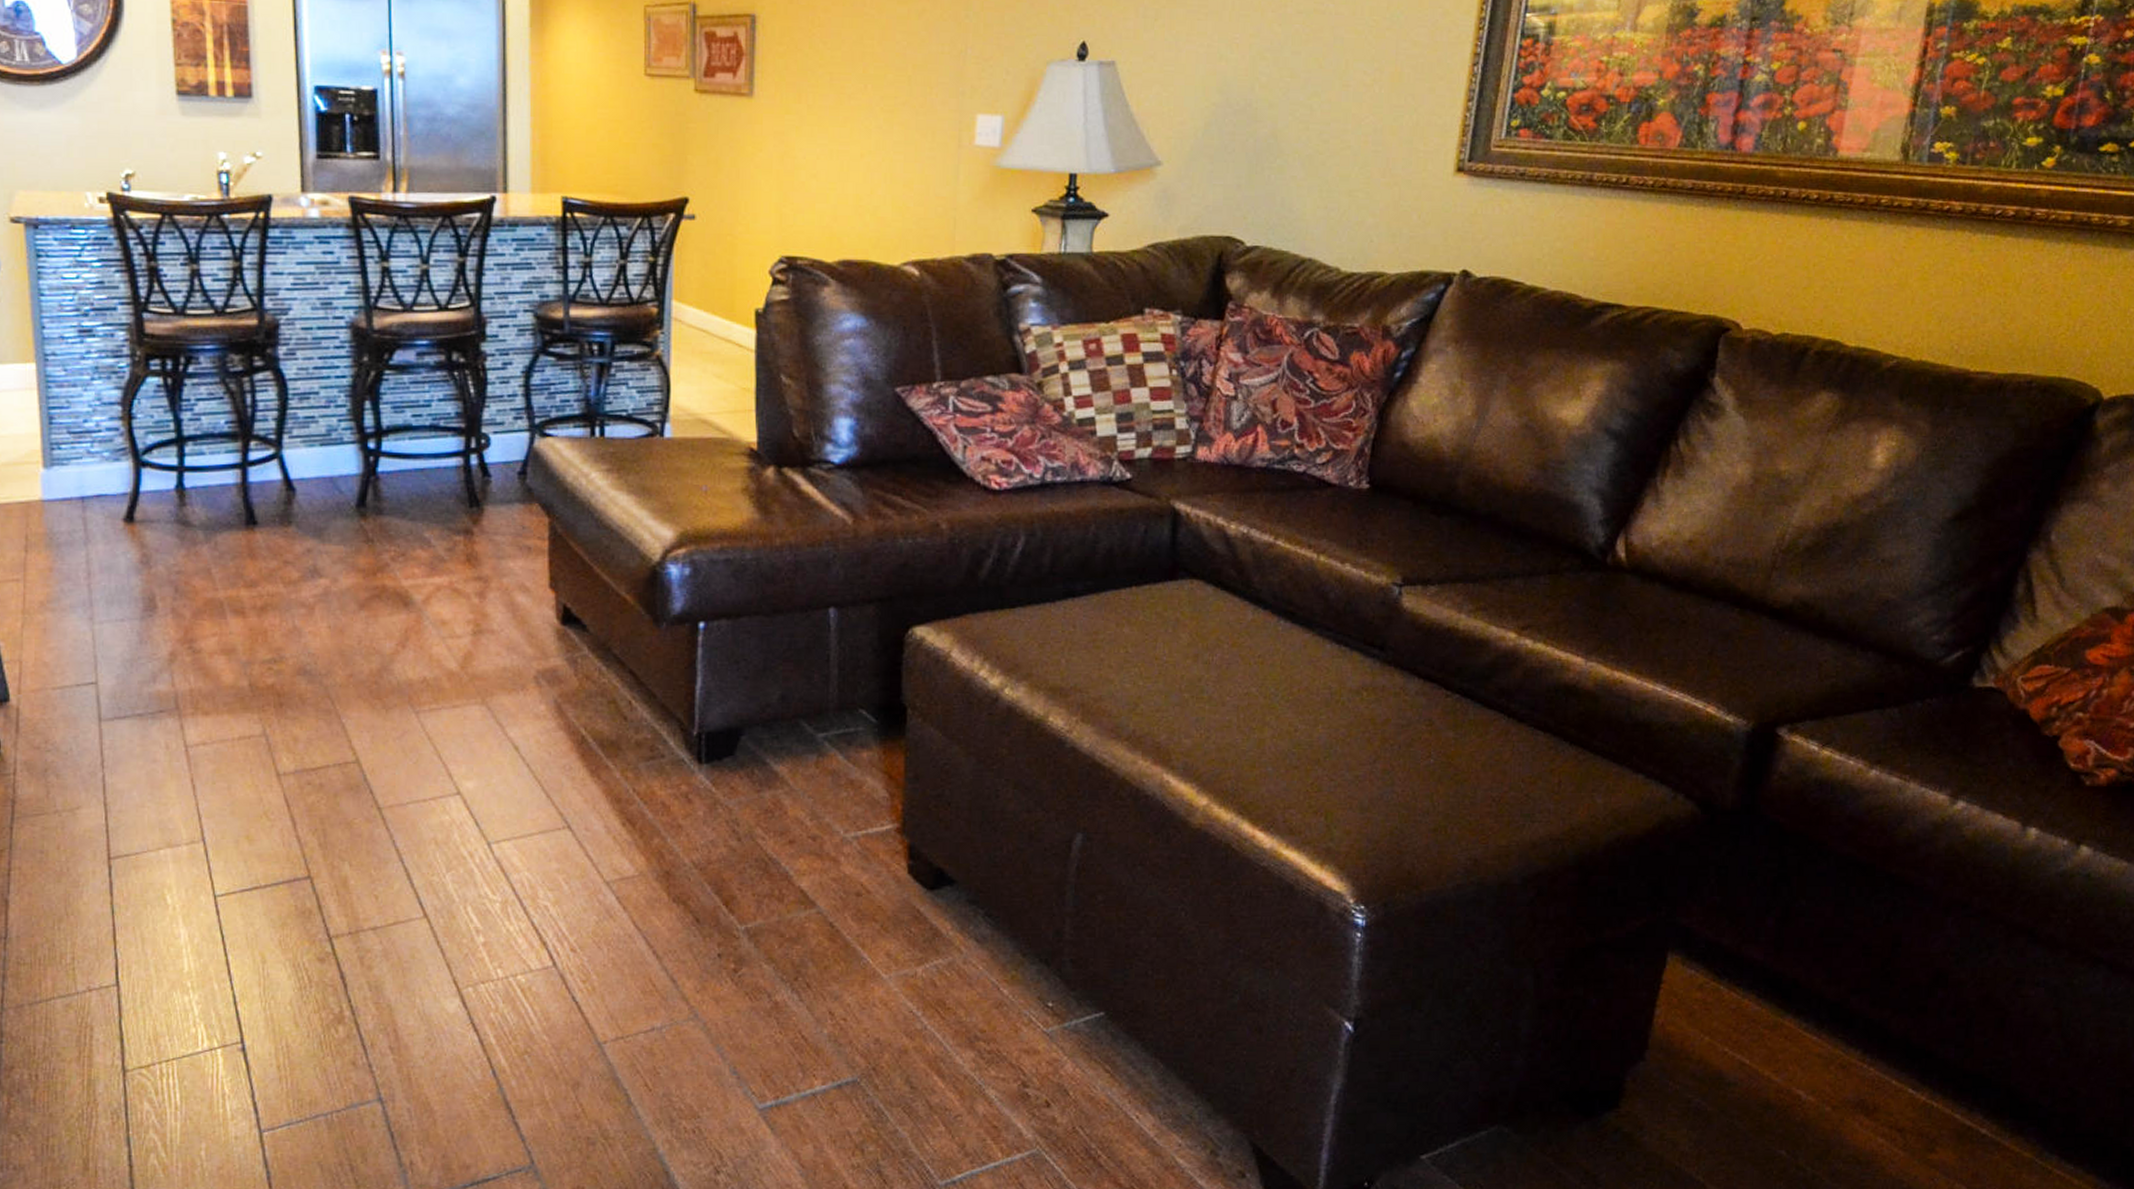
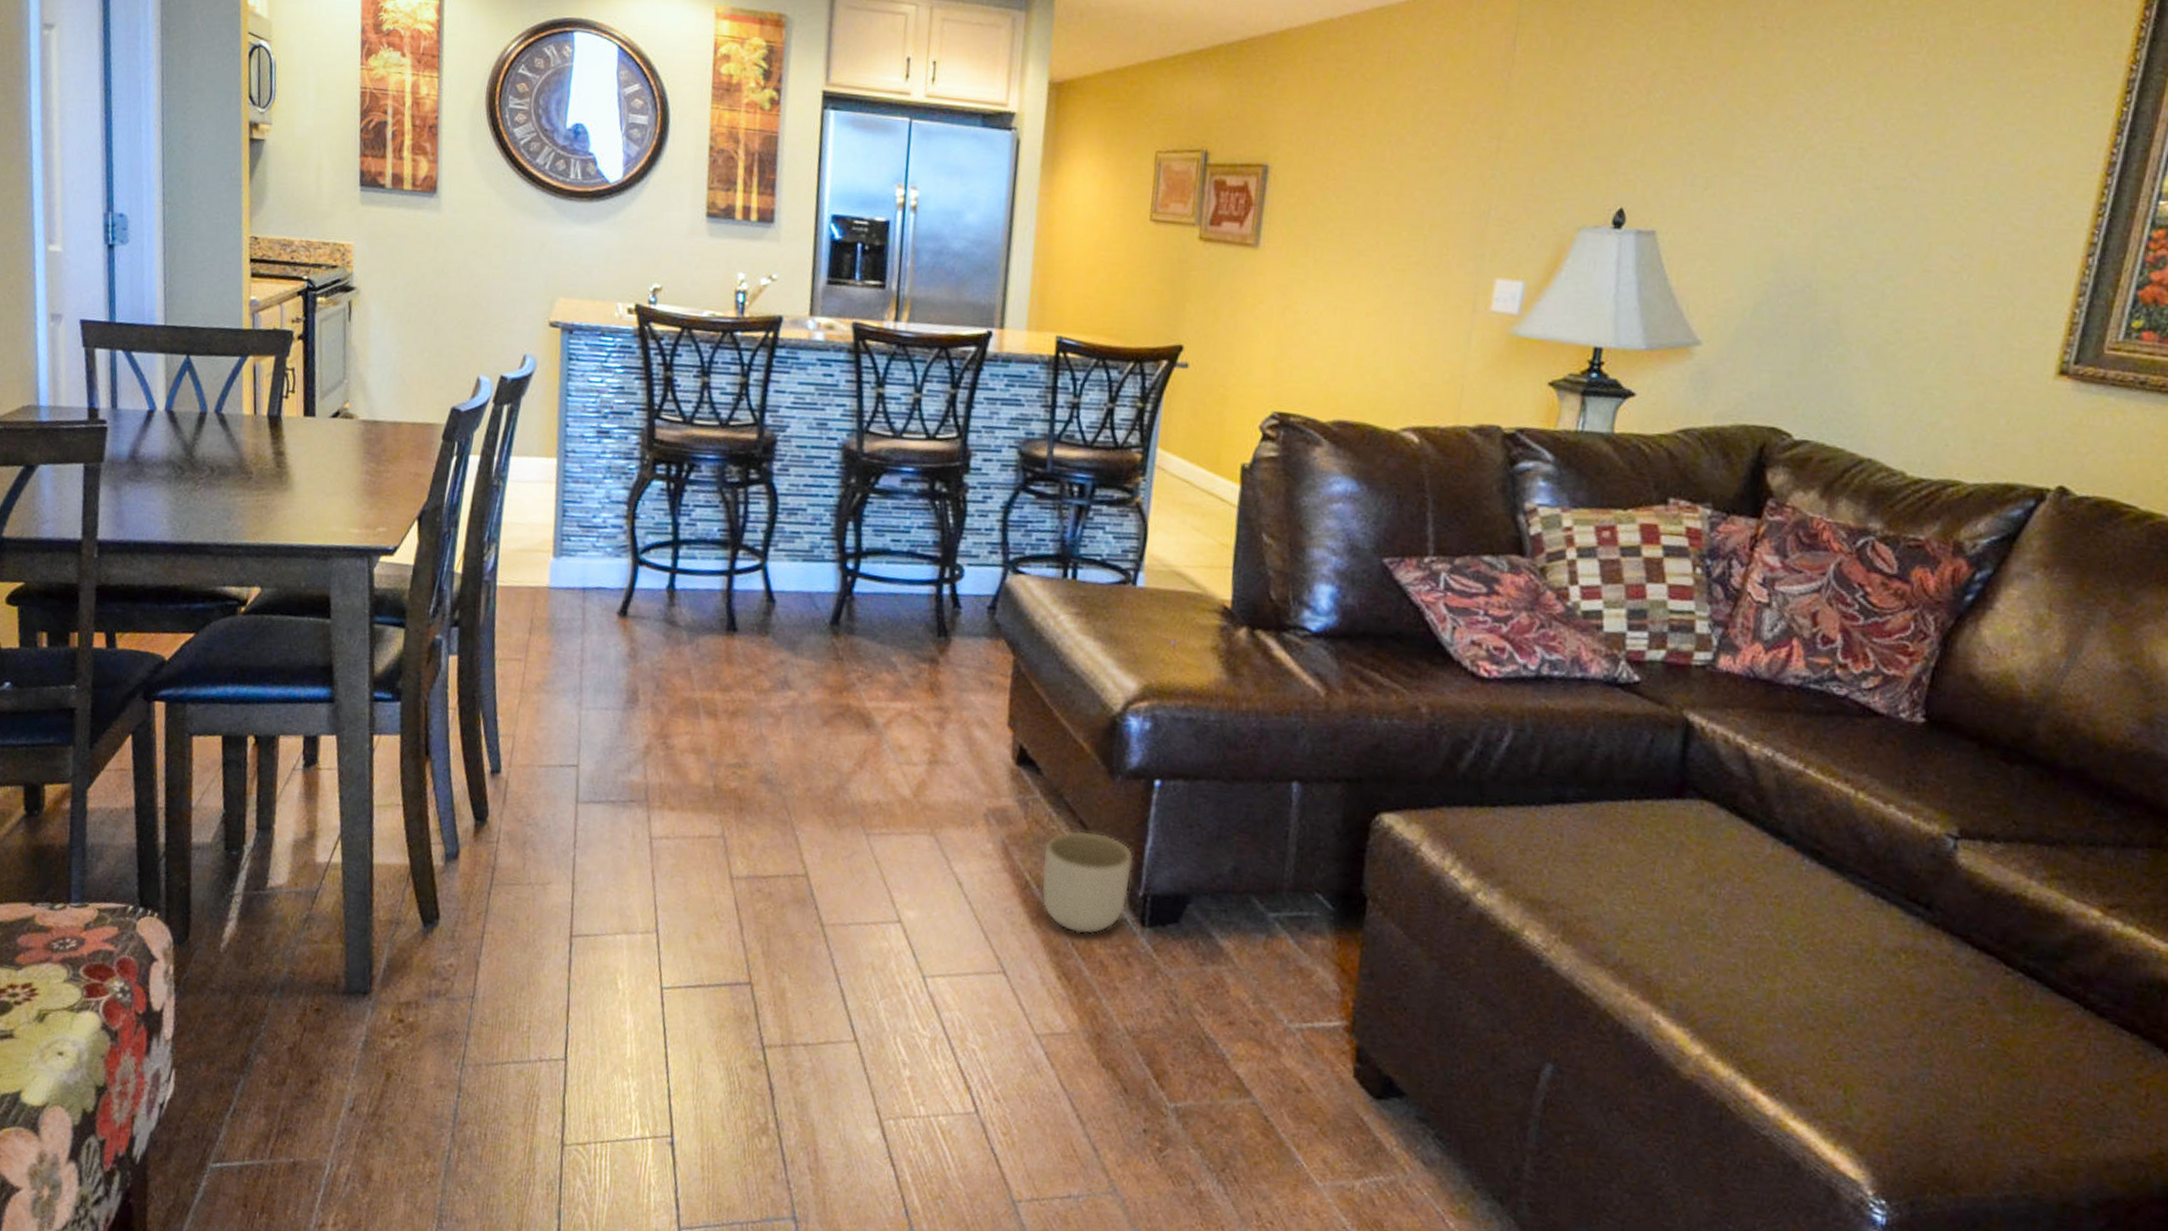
planter: none [597,679,685,779] -> present [1041,830,1134,935]

